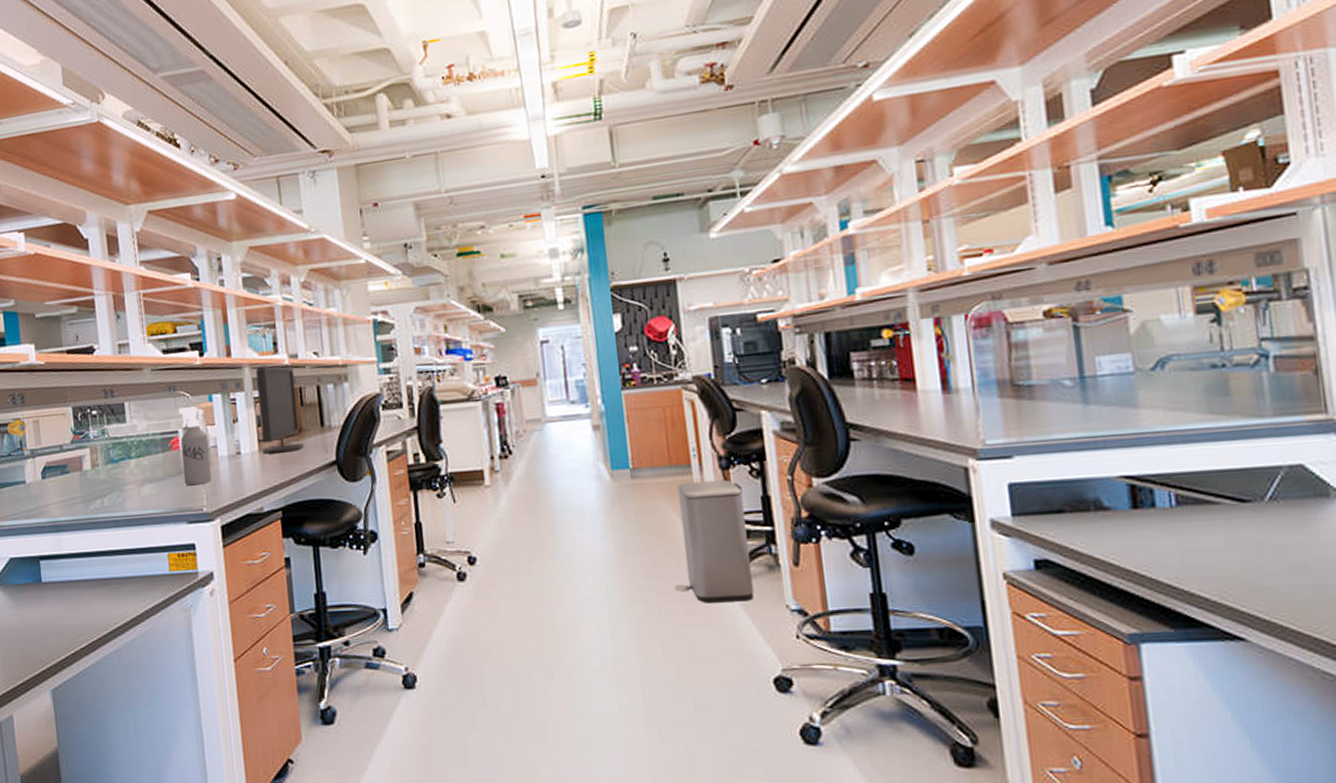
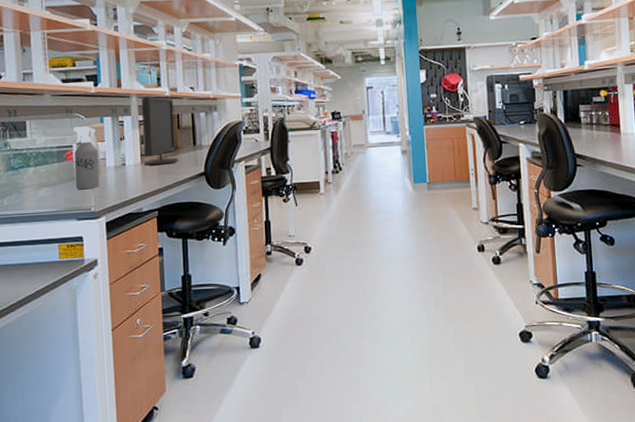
pedal bin: present [674,479,754,603] -> none [454,192,509,280]

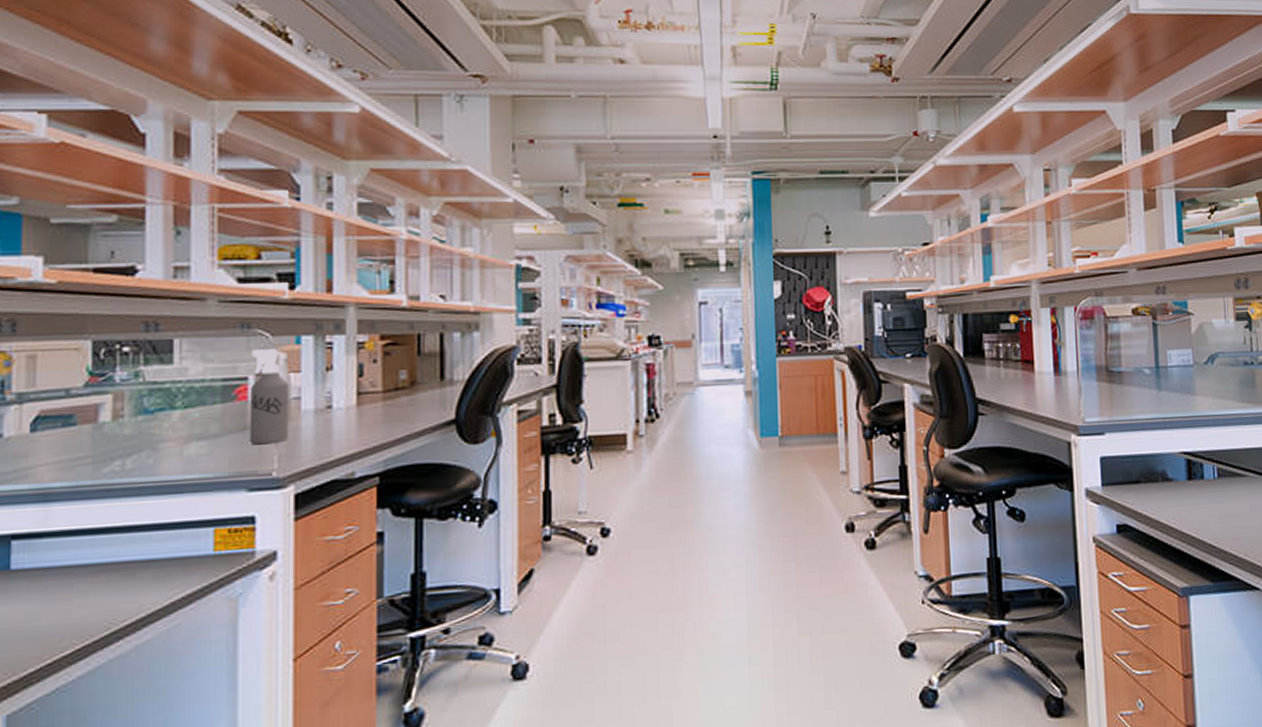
monitor: present [141,96,179,166] -> none [361,306,416,409]

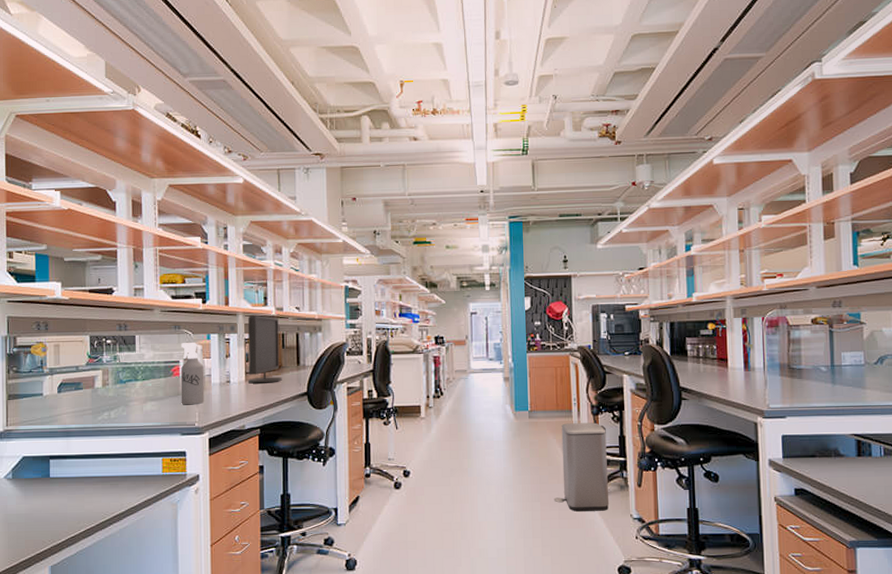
monitor: none [361,306,416,409] -> present [247,315,282,384]
pedal bin: none [813,449,886,572] -> present [553,422,609,512]

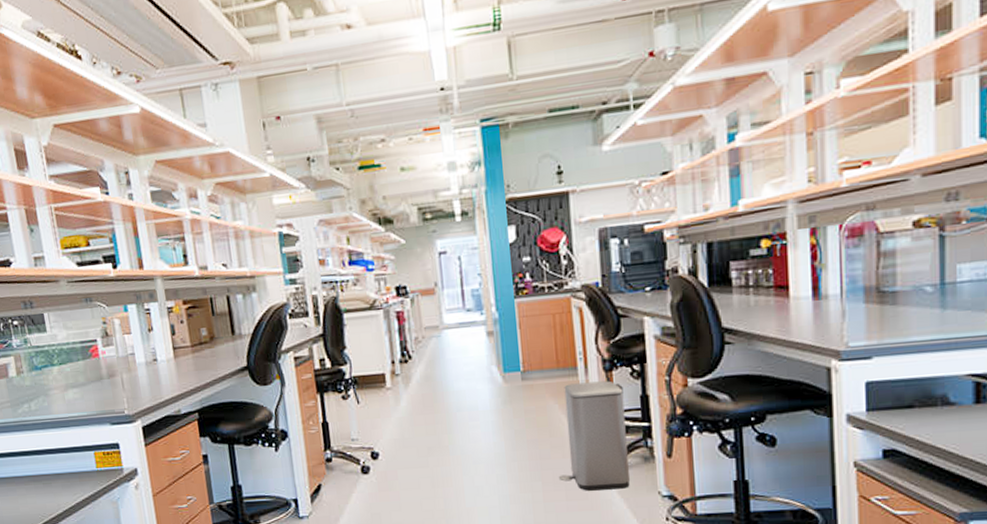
spray bottle: present [180,343,205,405] -> none [95,316,132,391]
monitor: present [247,315,282,384] -> none [167,277,217,361]

